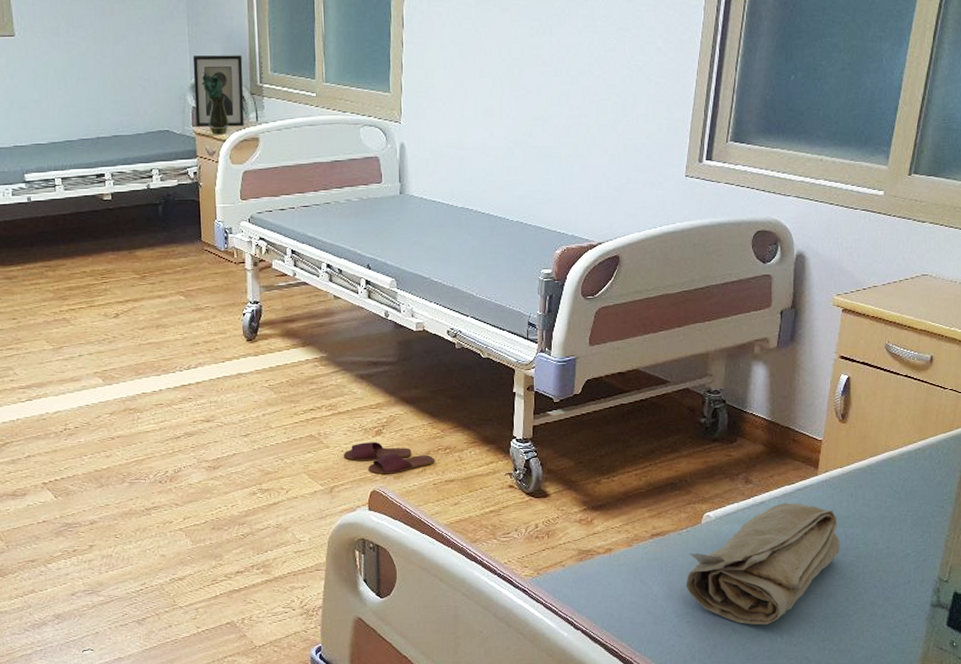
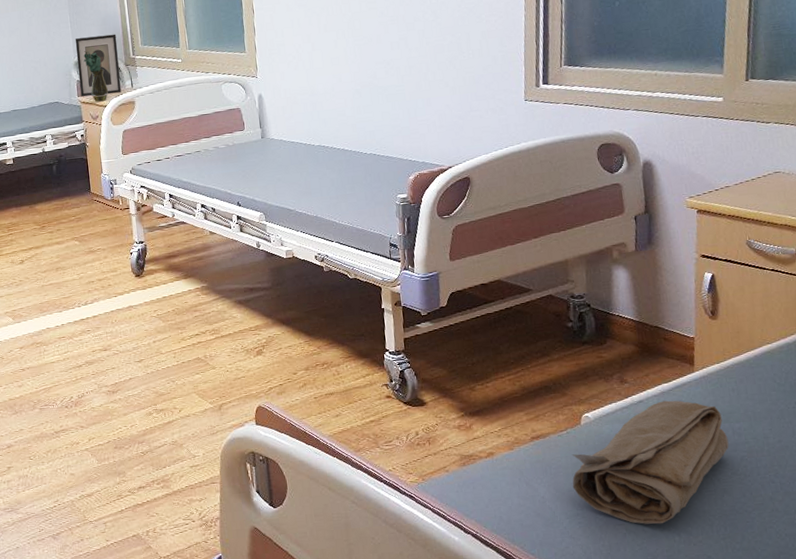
slippers: present [343,442,435,475] -> none [228,361,315,391]

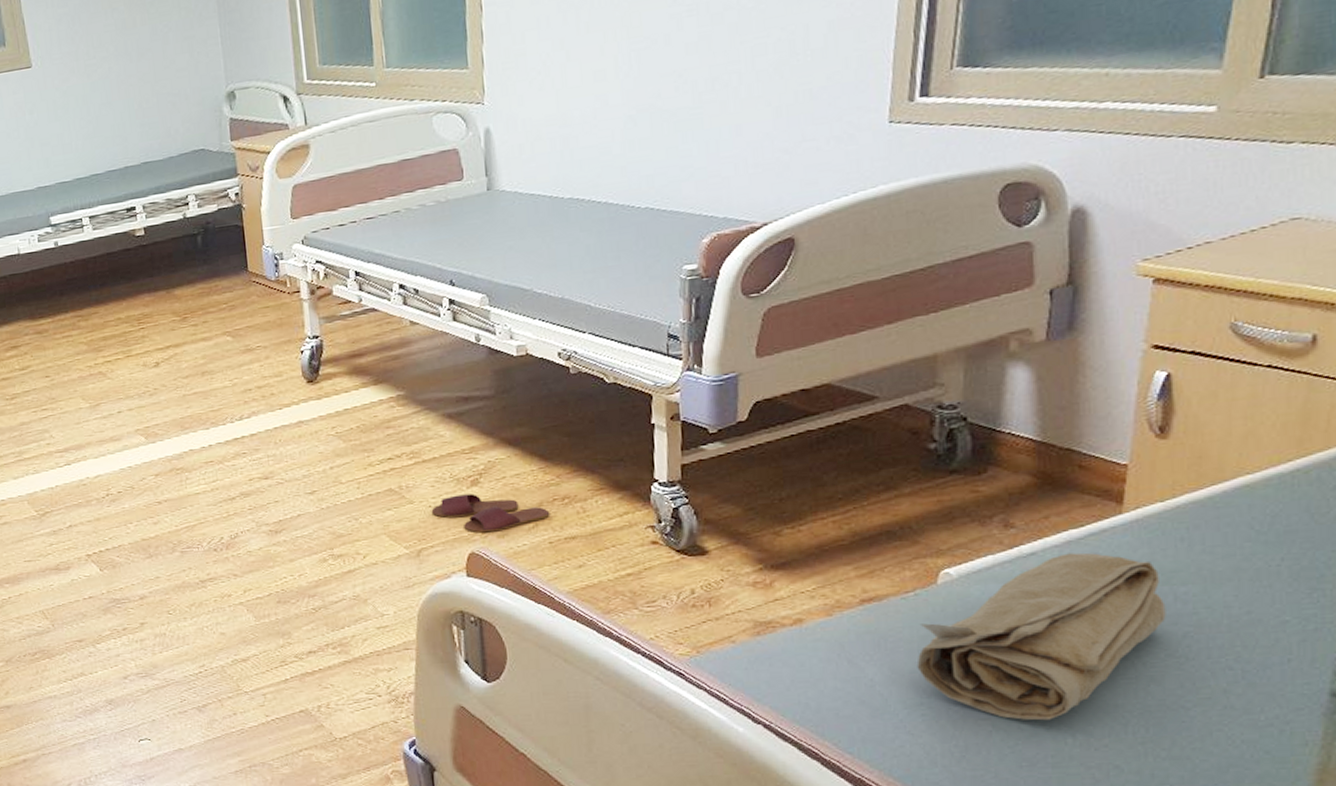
picture frame: present [75,34,122,97] -> none [227,50,291,141]
vase: present [83,51,109,102] -> none [238,76,274,148]
slippers: none [228,361,315,391] -> present [431,494,550,533]

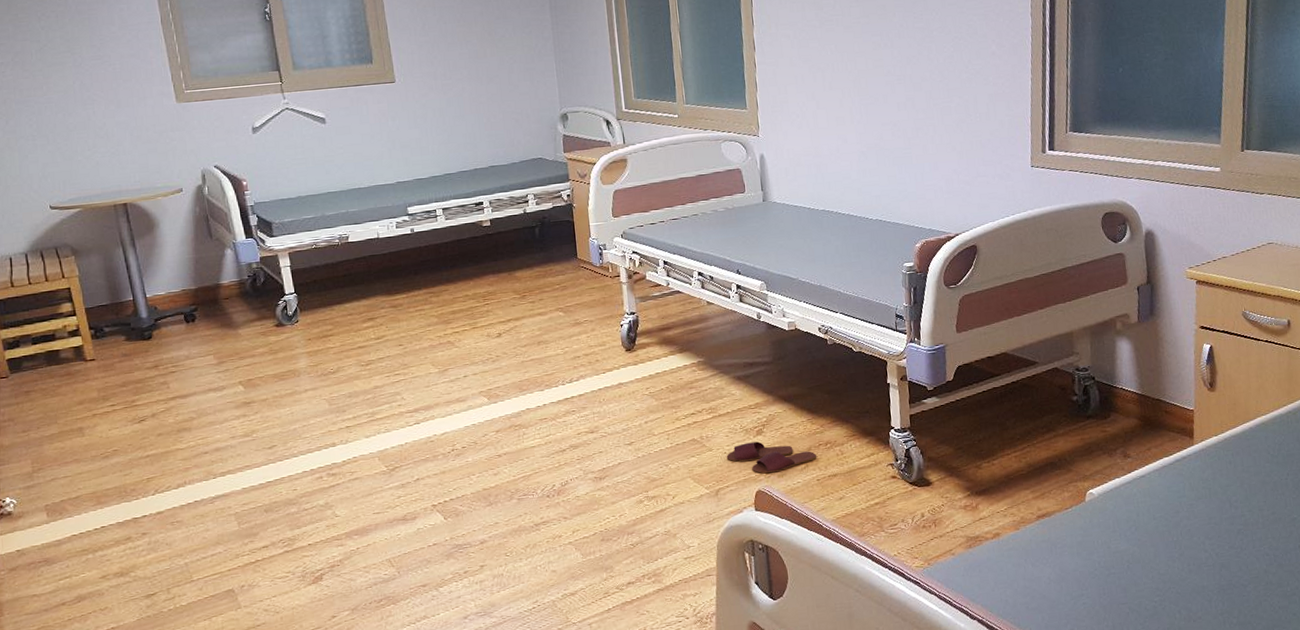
towel: present [916,552,1166,721] -> none [1076,474,1227,603]

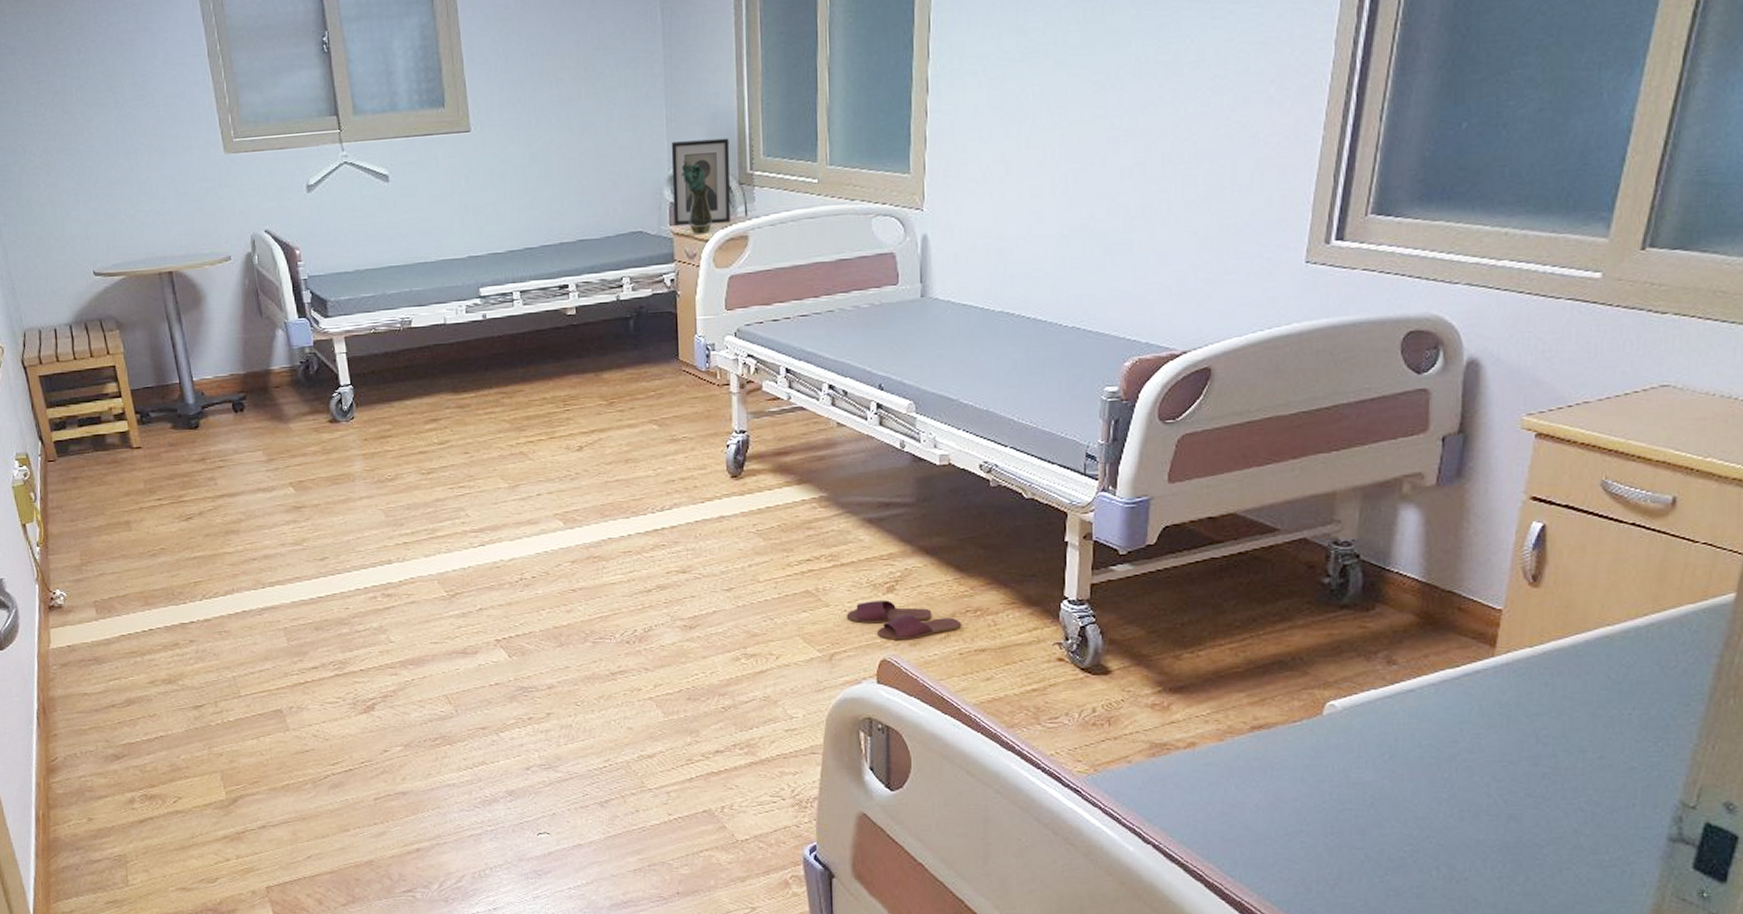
picture frame: none [561,85,613,153] -> present [671,138,731,226]
vase: none [570,103,599,159] -> present [681,161,713,235]

